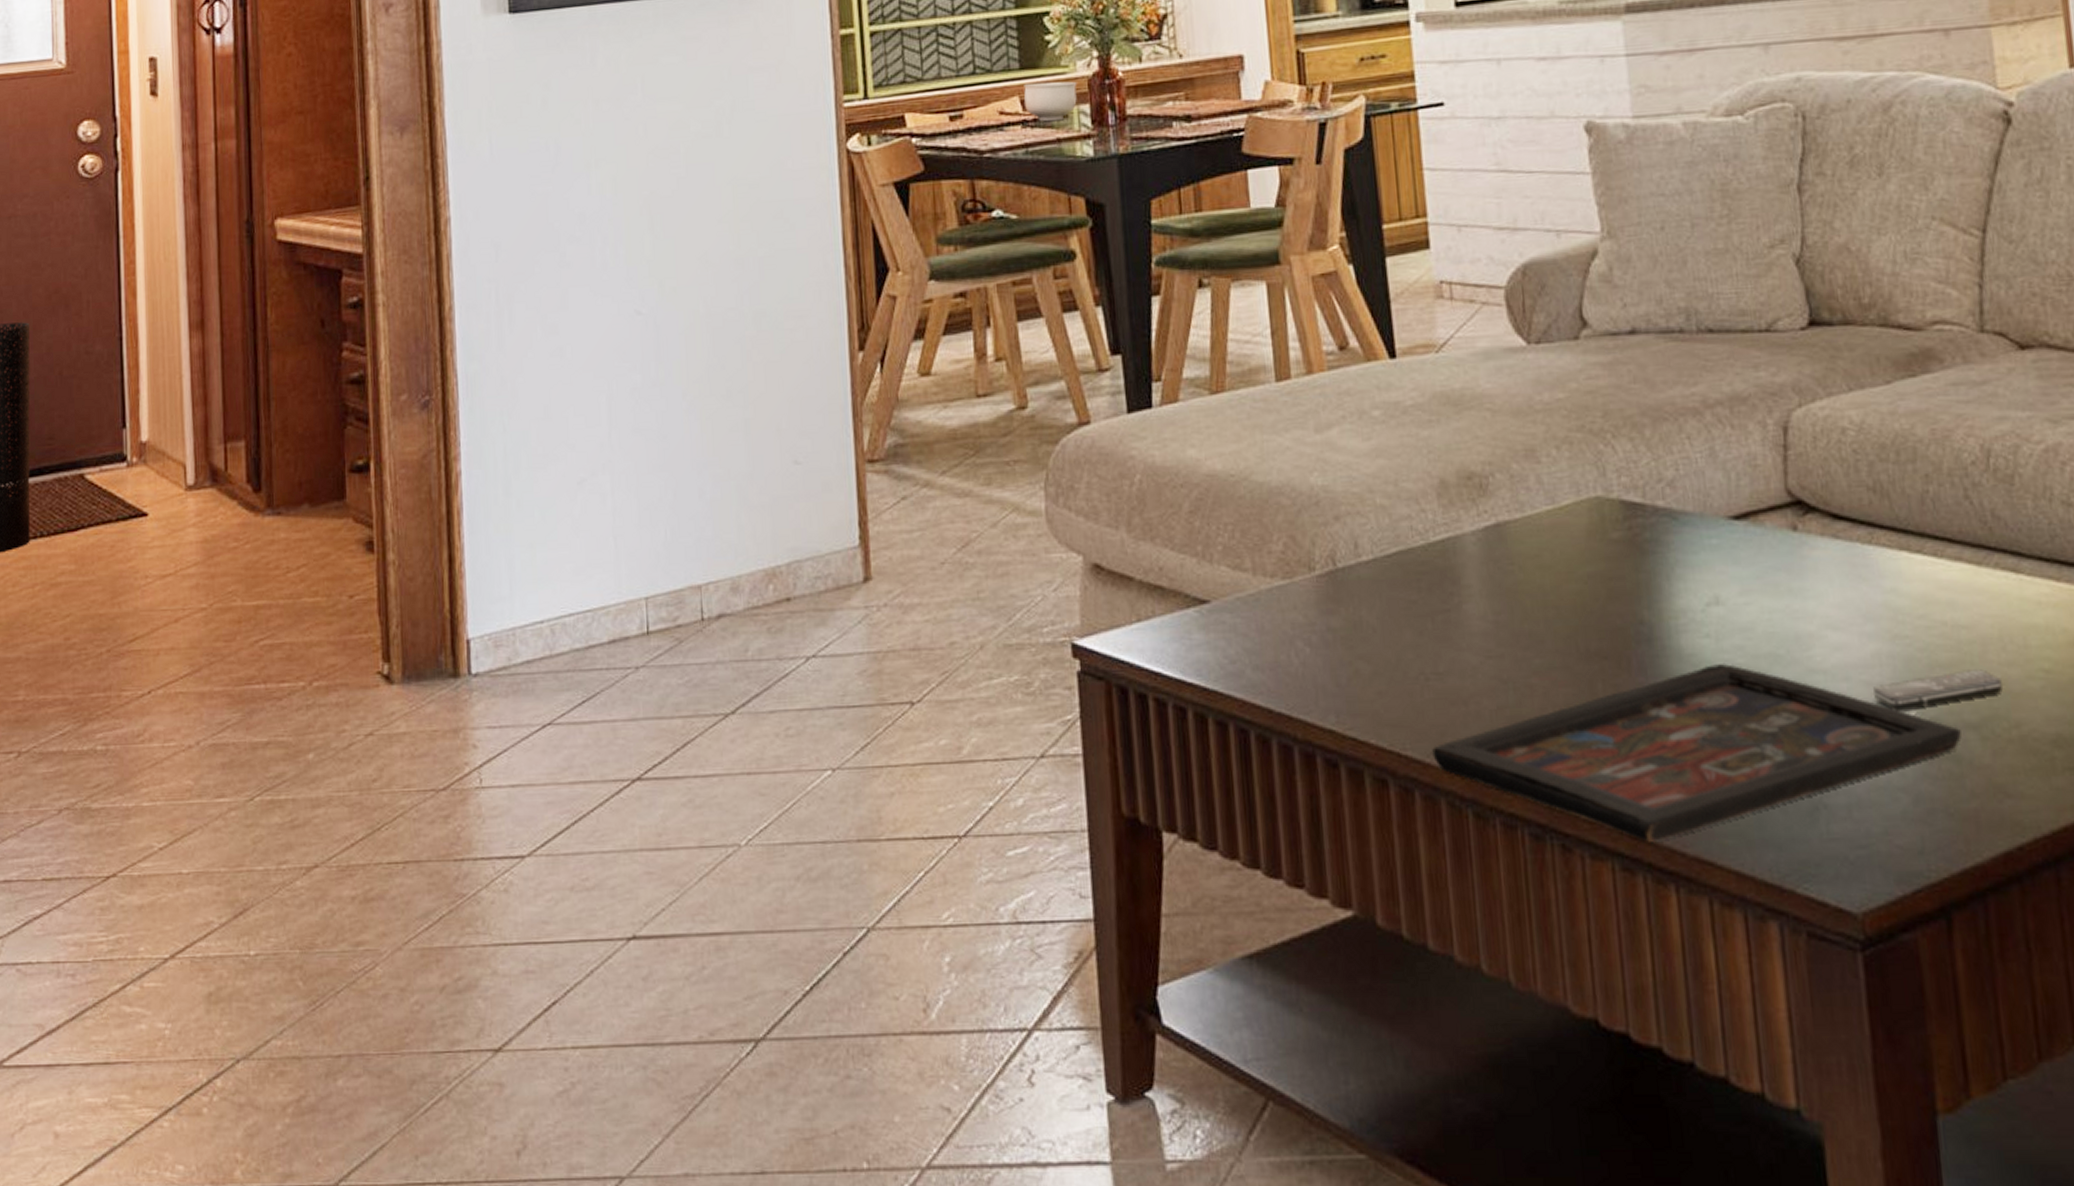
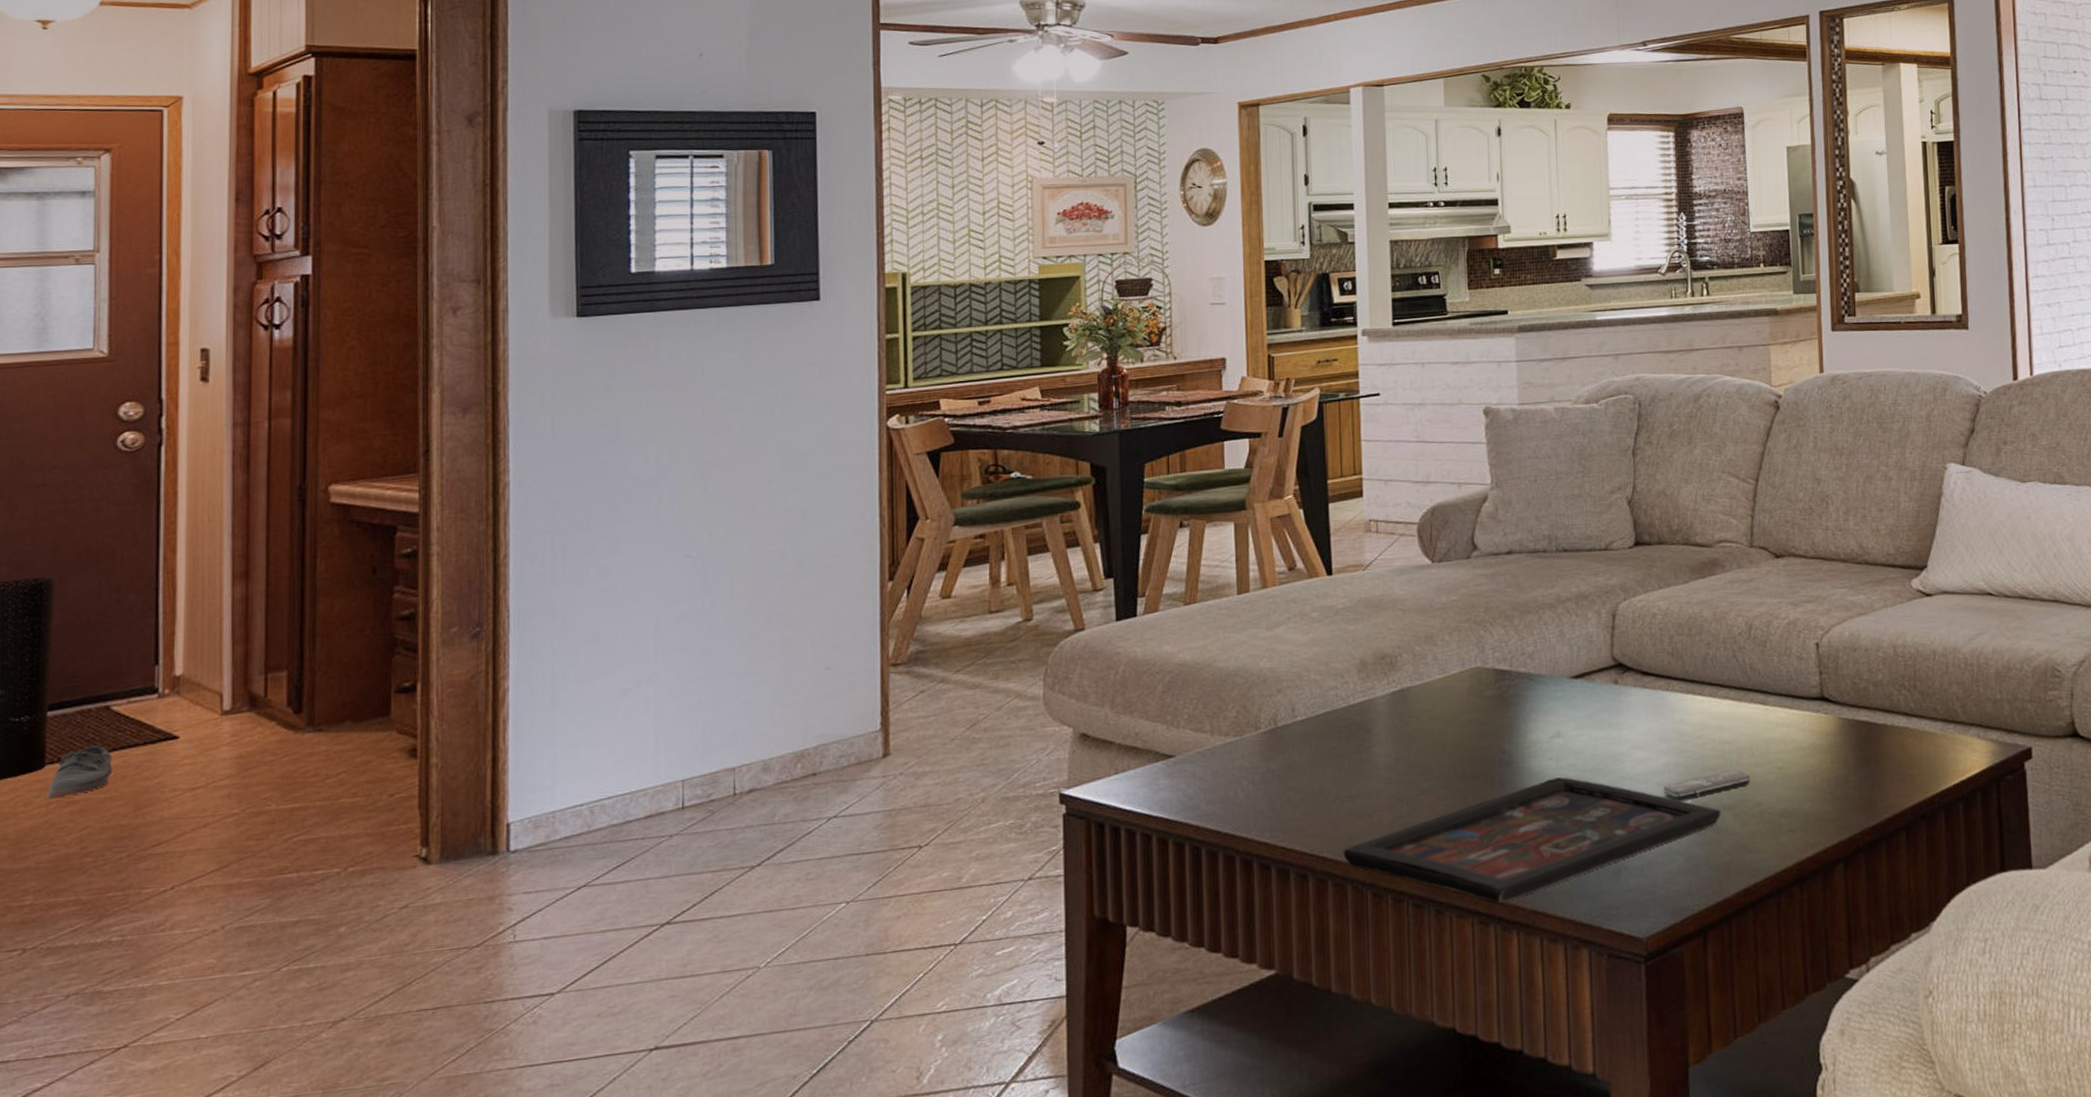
shoe: none [32,520,89,579] -> present [47,745,112,799]
bowl: present [1024,81,1077,122] -> none [1044,376,1089,406]

